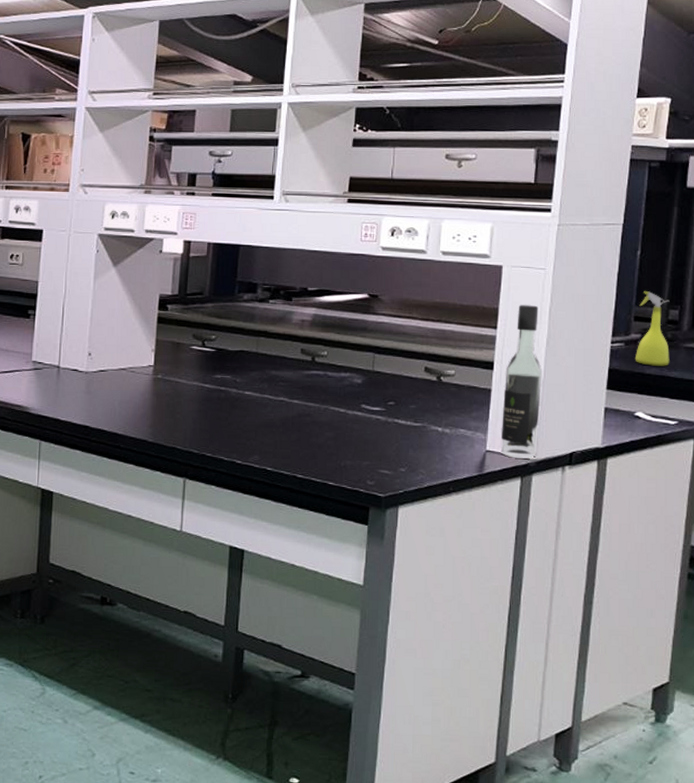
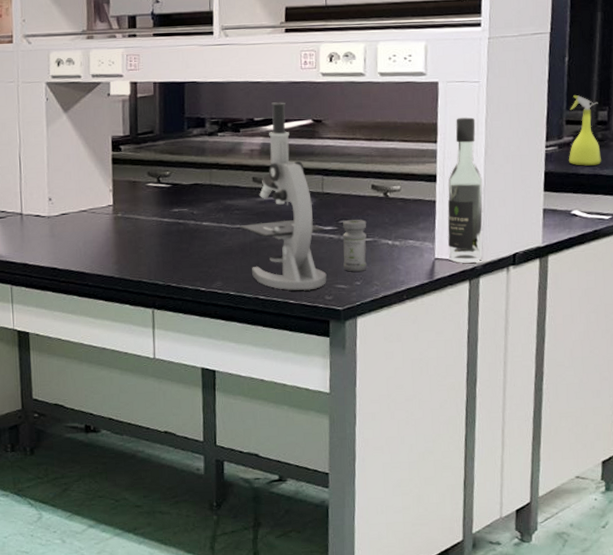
microscope: none [283,273,372,474] -> present [240,102,327,292]
medicine bottle: none [389,401,417,458] -> present [342,219,367,272]

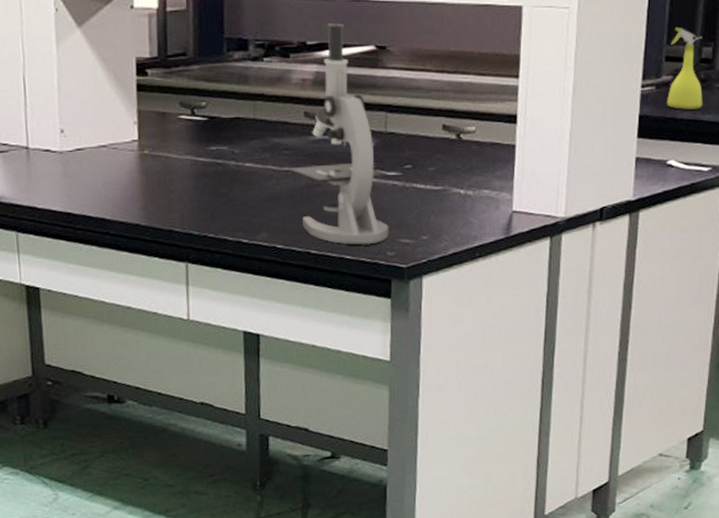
medicine bottle: present [342,219,367,272] -> none [408,164,436,225]
bottle: present [448,117,483,263] -> none [527,49,569,217]

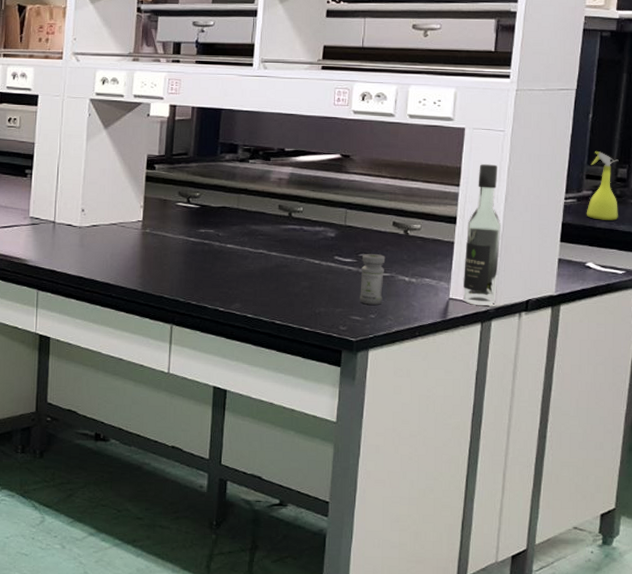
microscope: present [289,23,389,246] -> none [262,135,345,320]
medicine bottle: none [408,164,436,225] -> present [360,253,386,305]
bottle: none [527,49,569,217] -> present [462,164,501,306]

